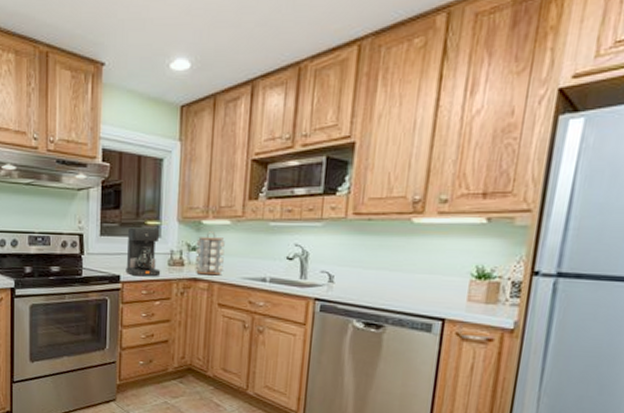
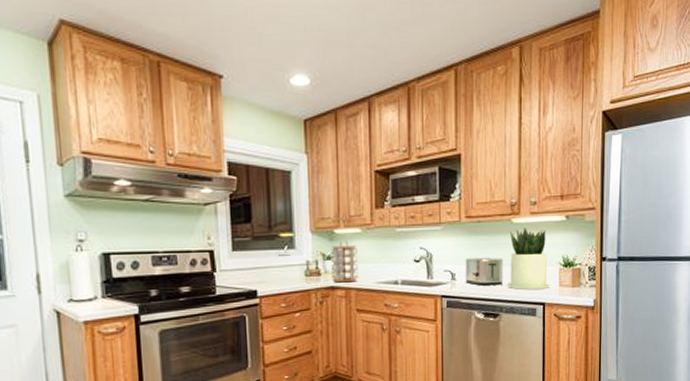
coffee maker: present [125,227,161,277] -> none [262,240,299,290]
toaster: none [345,259,396,293] -> present [465,257,504,286]
planter: none [396,229,457,303] -> present [506,227,551,291]

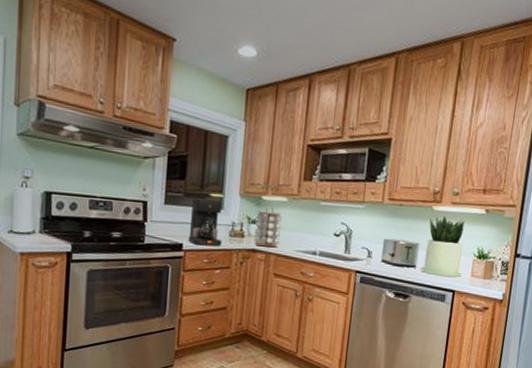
coffee maker: none [262,240,299,290] -> present [188,198,222,246]

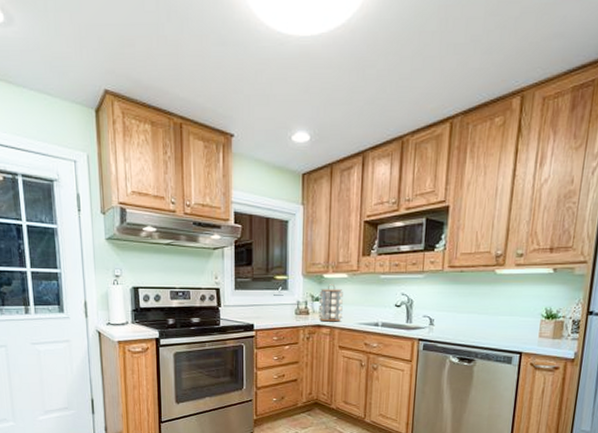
coffee maker: present [188,198,222,246] -> none [258,282,289,325]
toaster: present [380,238,420,268] -> none [443,305,484,332]
planter: present [420,216,465,278] -> none [484,279,531,340]

